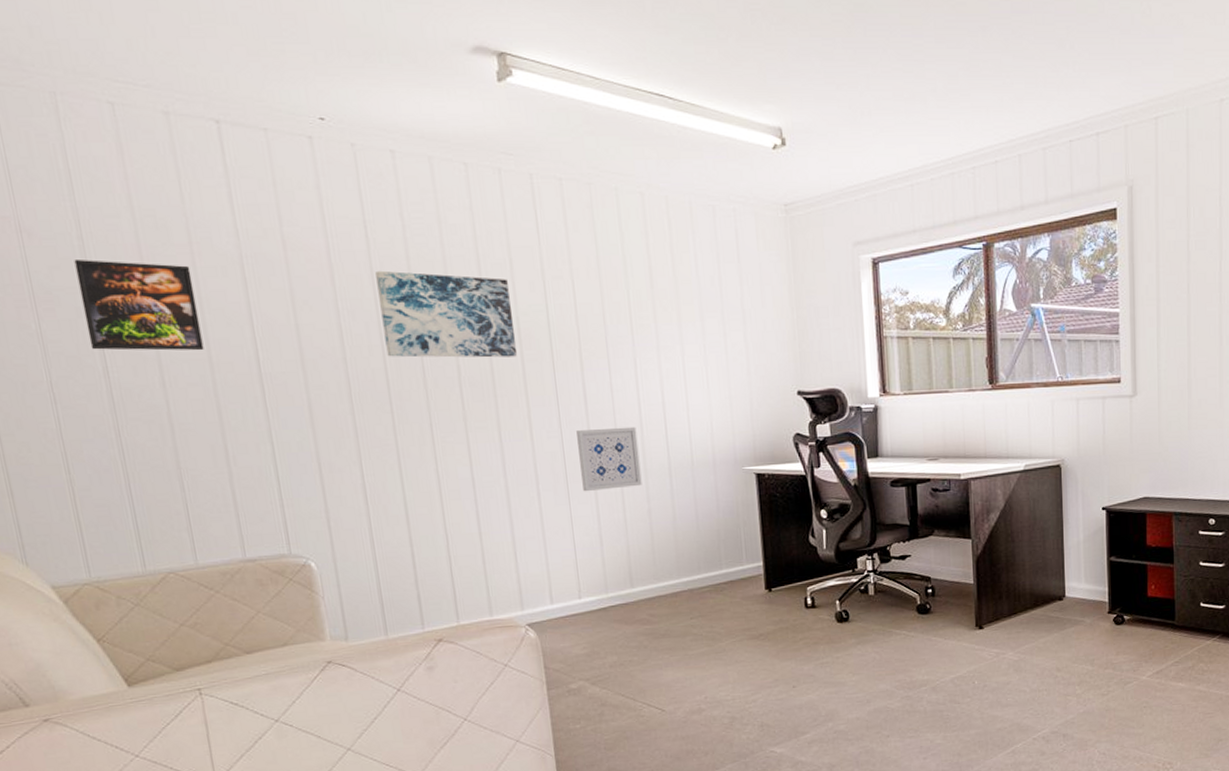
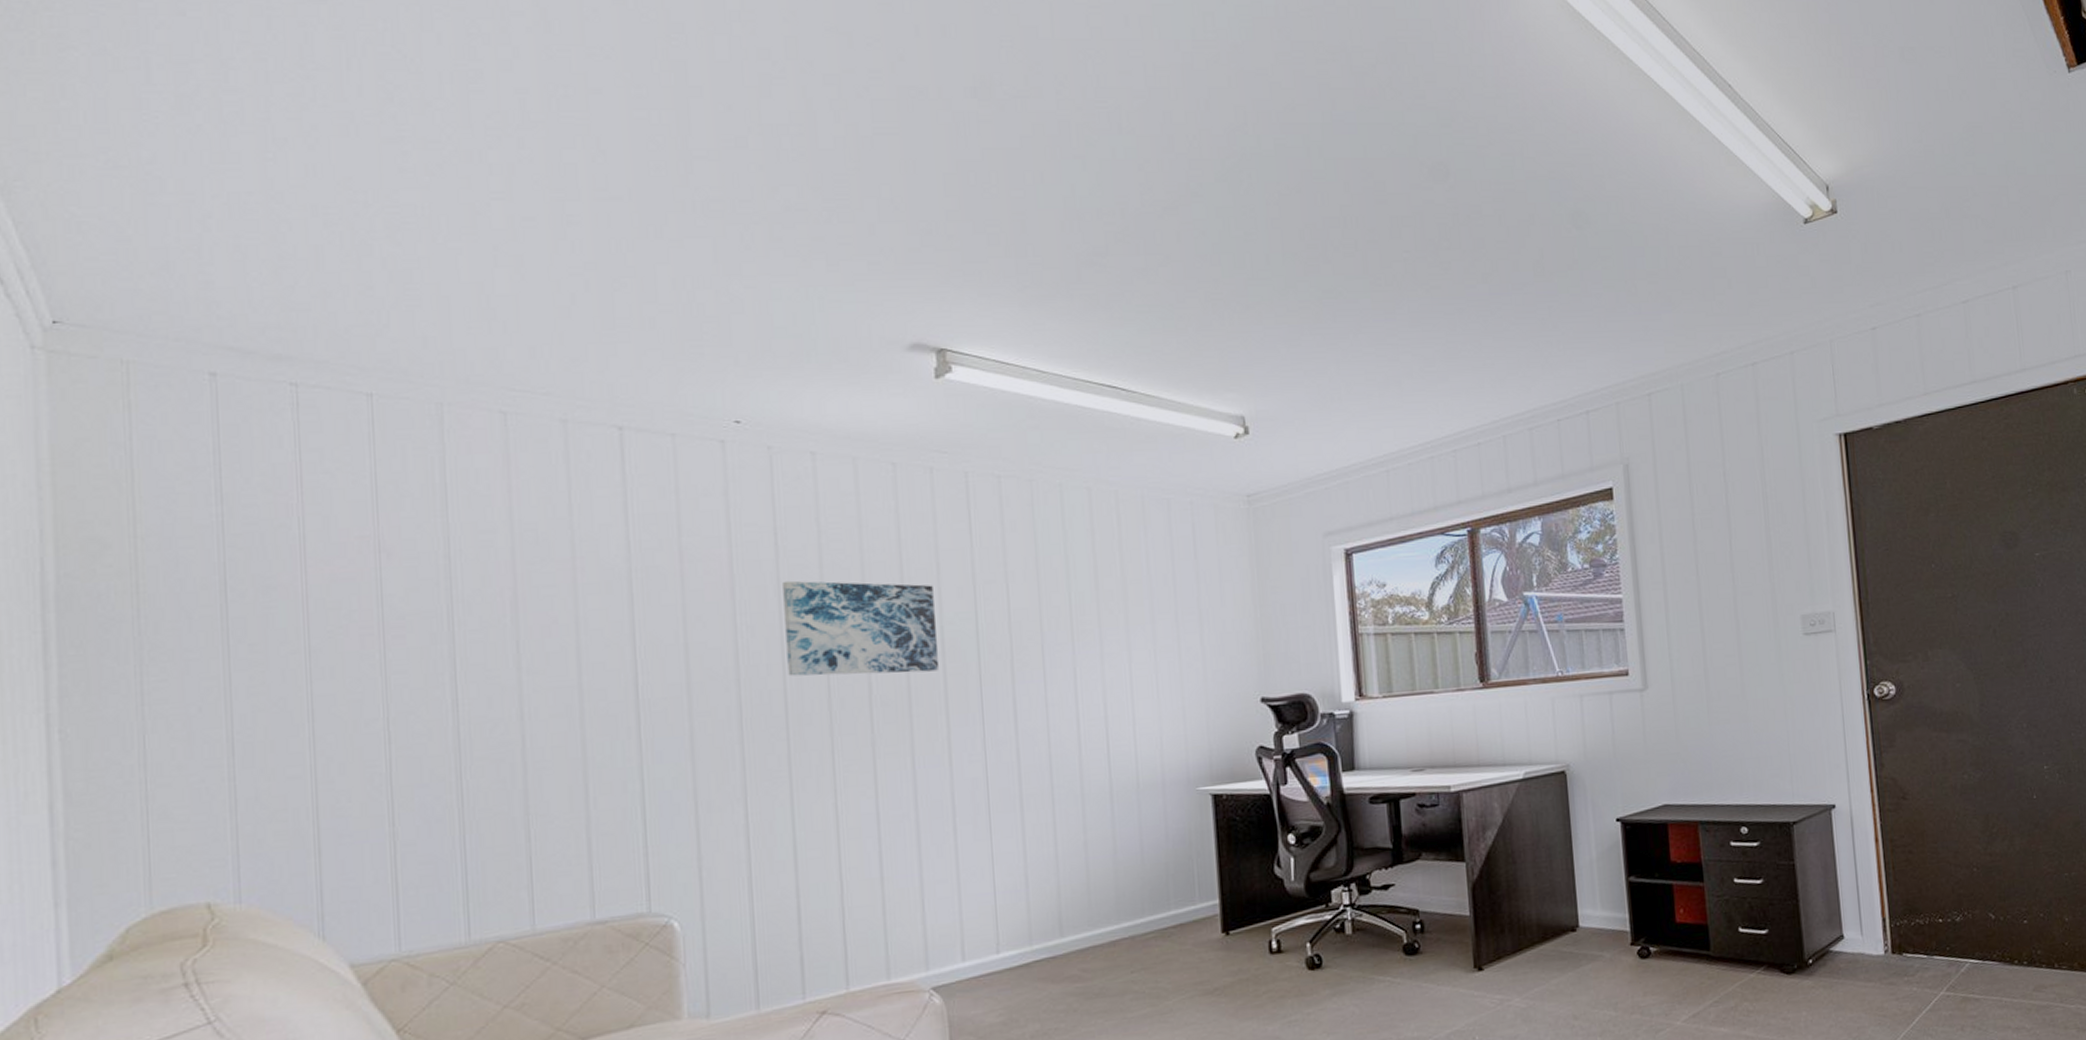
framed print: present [74,260,204,351] -> none [436,579,575,681]
wall art: present [576,426,642,492] -> none [1003,745,1078,824]

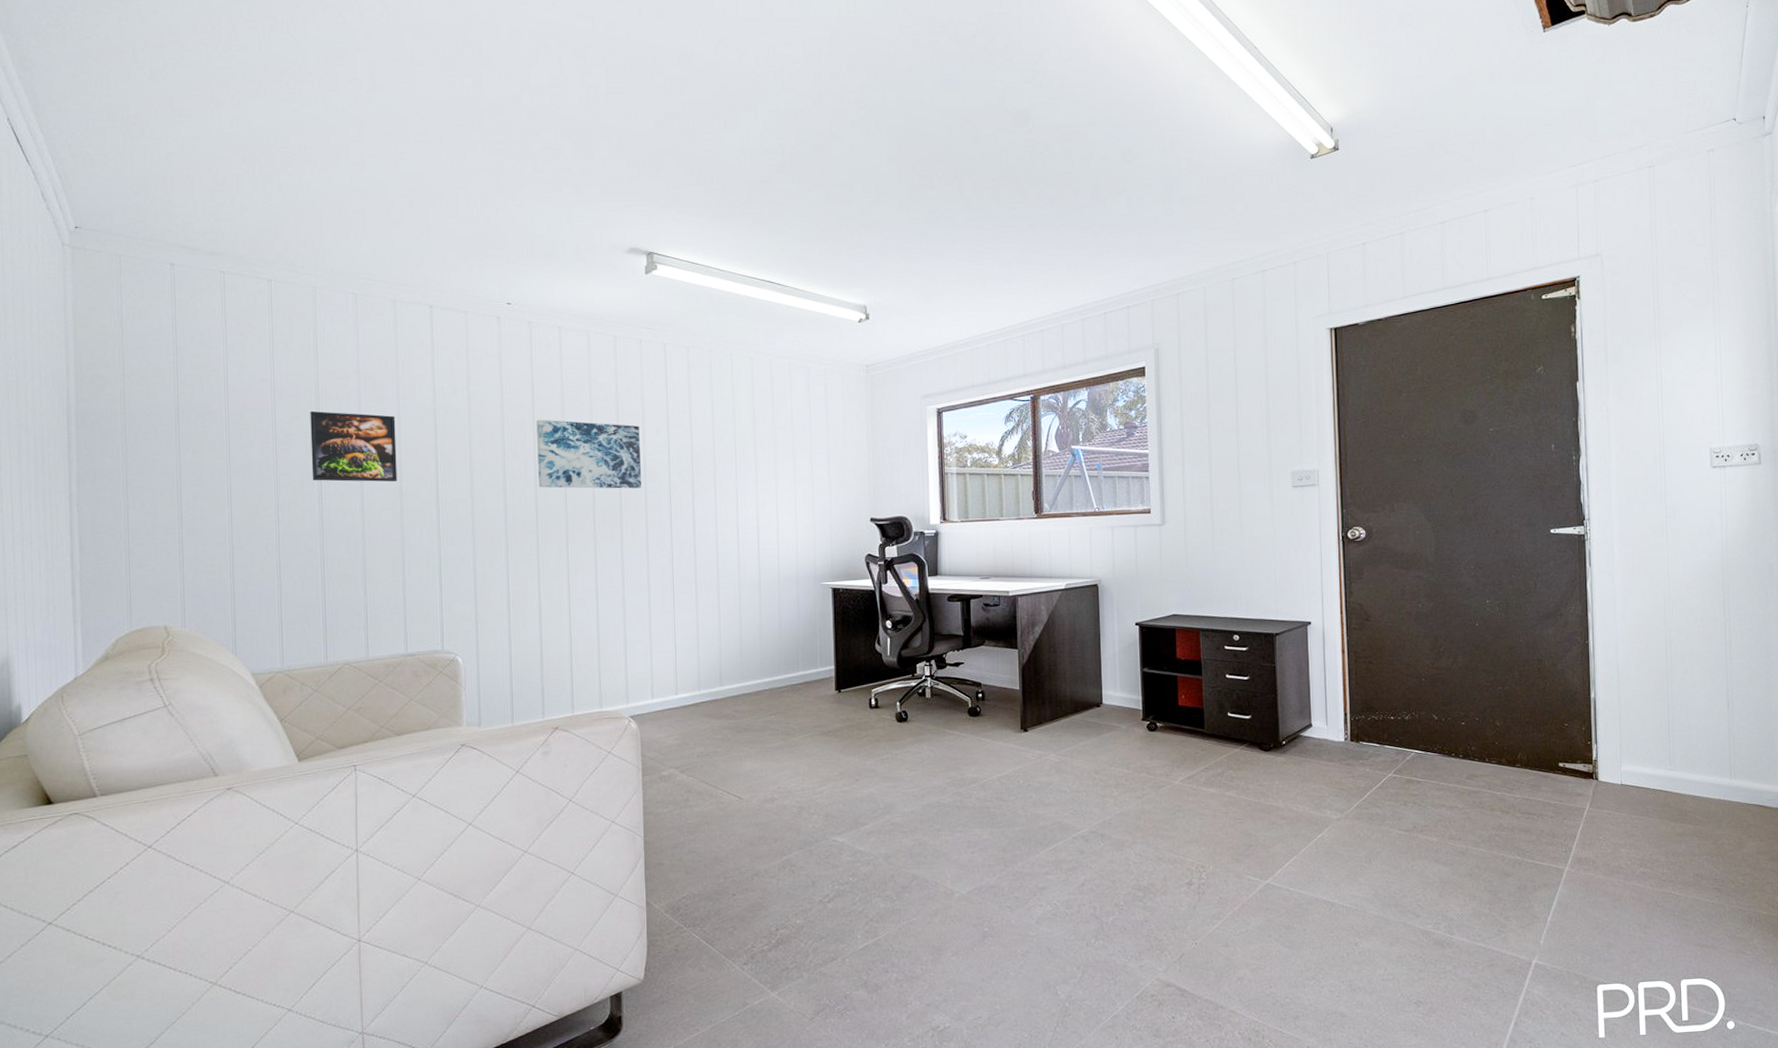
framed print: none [436,579,575,681] -> present [310,411,397,482]

